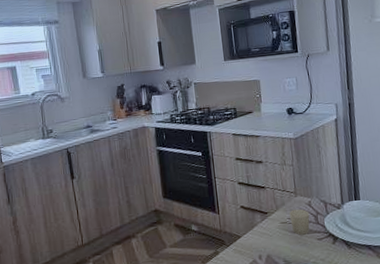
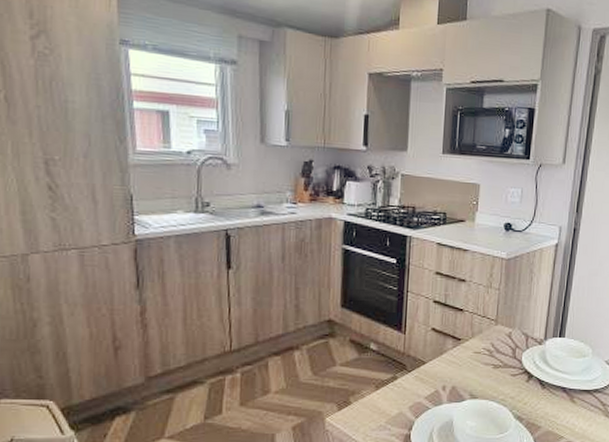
candle: present [289,209,310,235] -> none [485,339,508,368]

